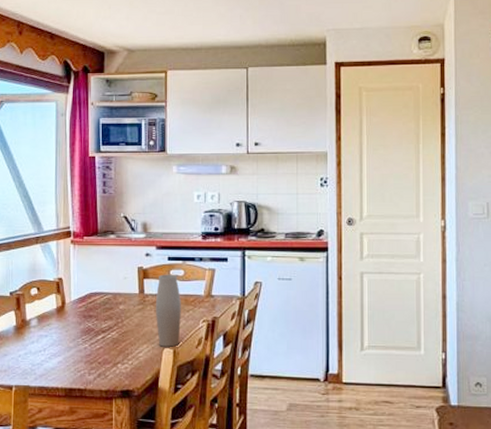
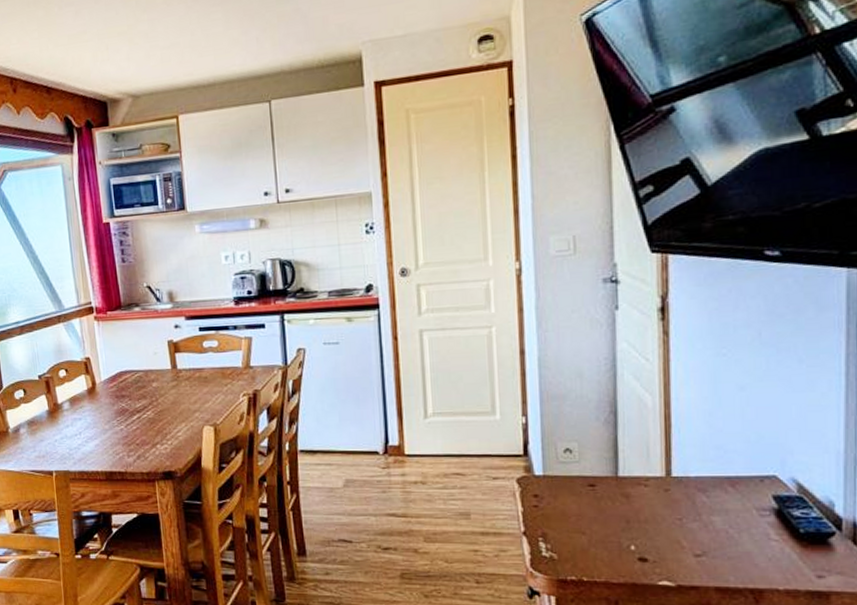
vase: present [155,274,181,347] -> none [189,345,220,425]

